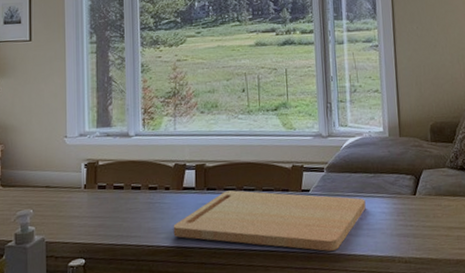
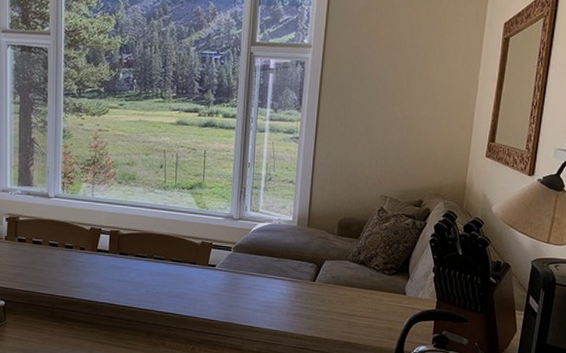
cutting board: present [173,190,366,251] -> none [86,257,267,321]

